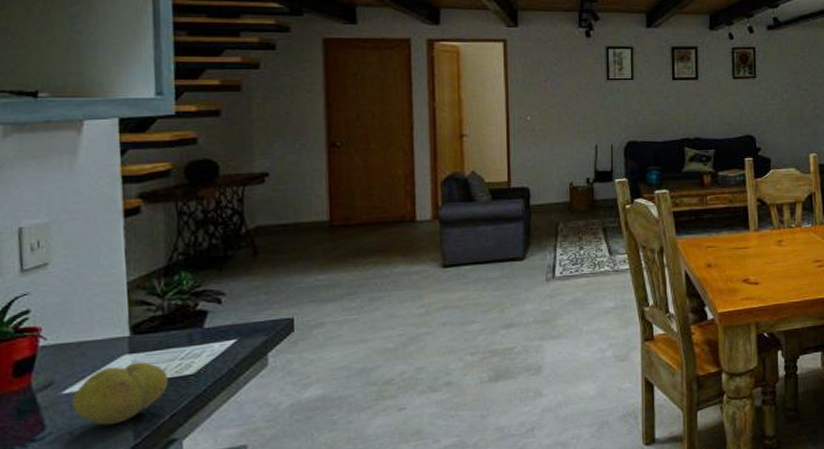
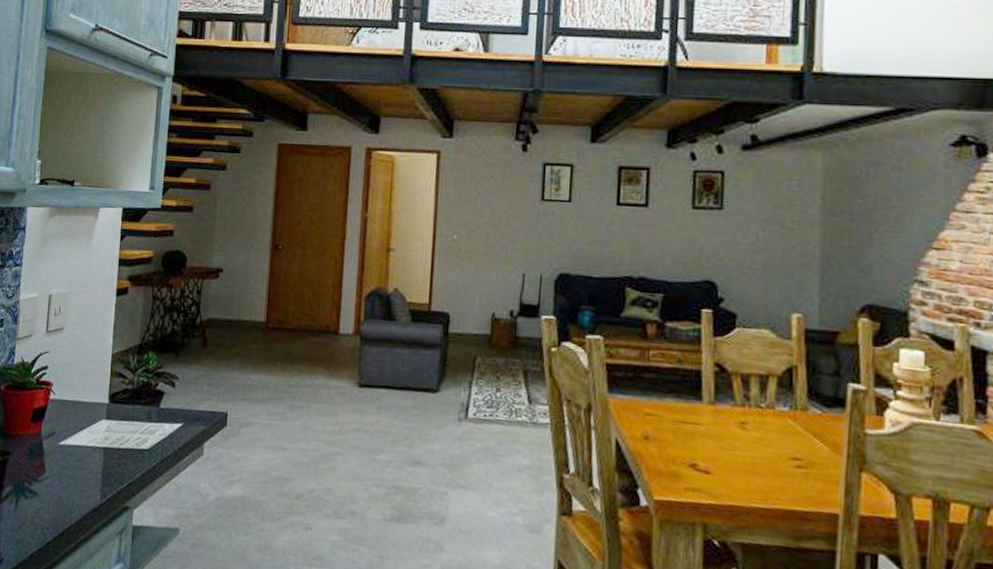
fruit: present [72,362,169,426] -> none [64,428,130,482]

